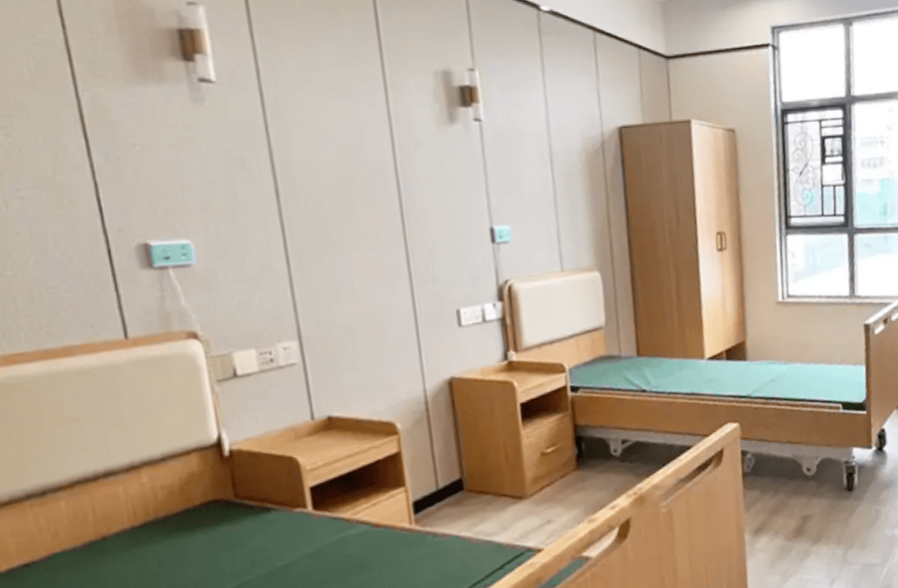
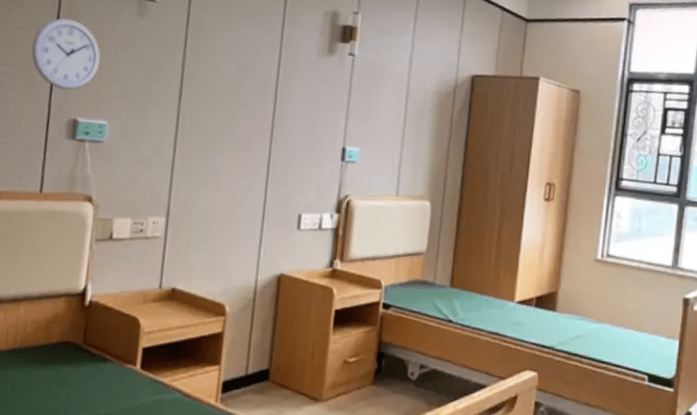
wall clock: none [54,117,159,209] -> present [31,18,101,90]

